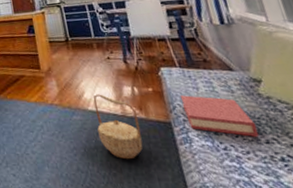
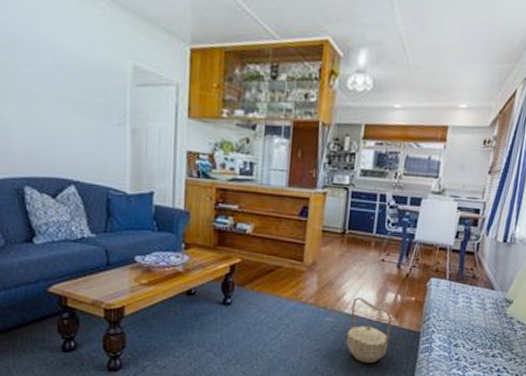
hardback book: present [180,95,260,137] -> none [436,308,492,351]

